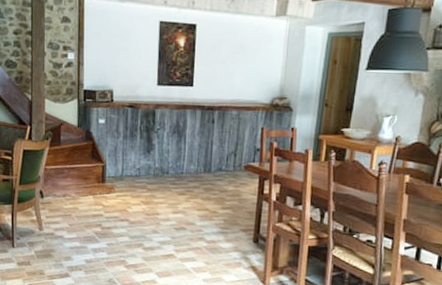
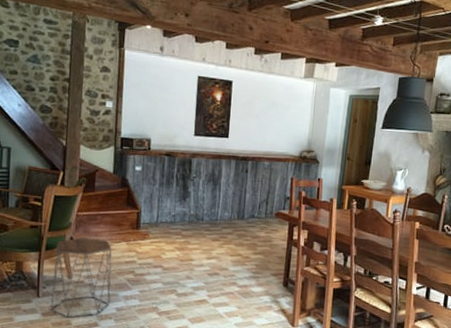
side table: none [24,191,80,268] -> present [50,237,112,318]

